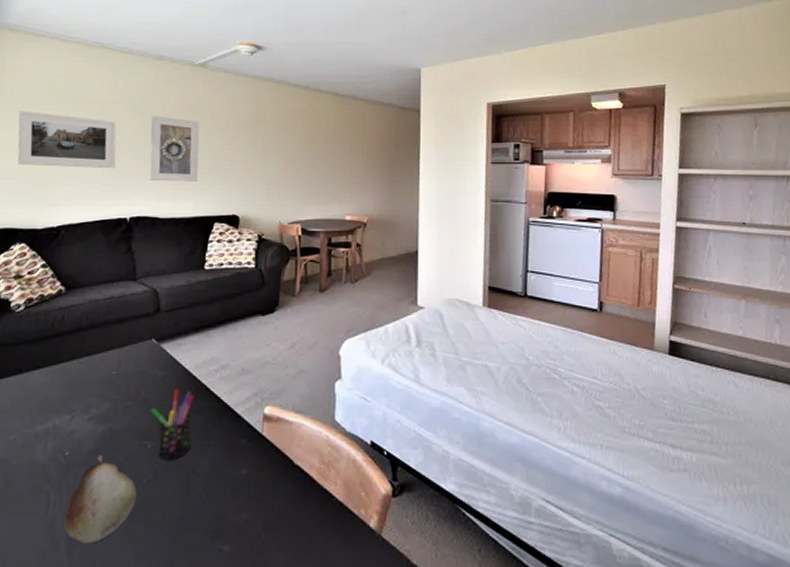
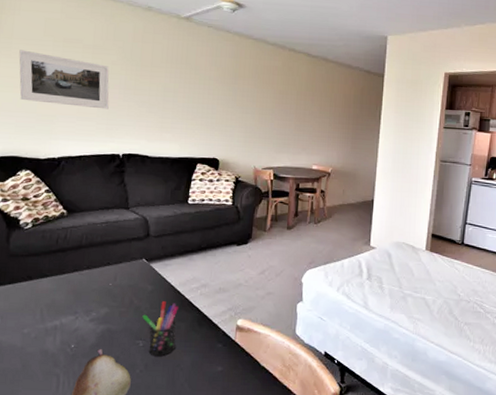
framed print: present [149,116,200,182] -> none [139,63,185,126]

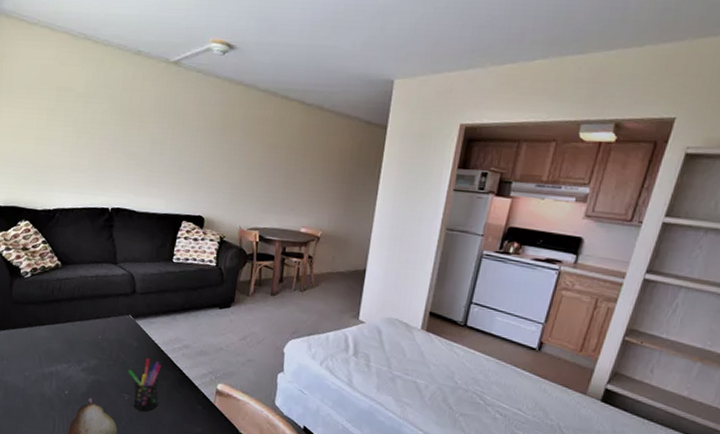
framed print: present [19,50,110,110] -> none [18,99,100,161]

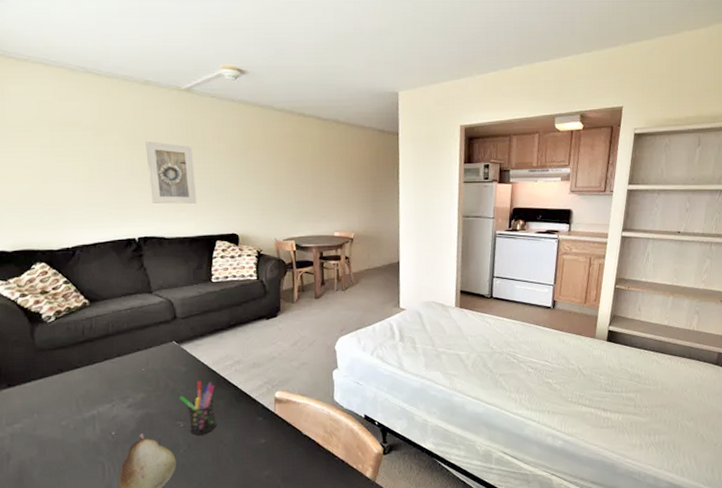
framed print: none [128,113,172,181] -> present [145,141,197,204]

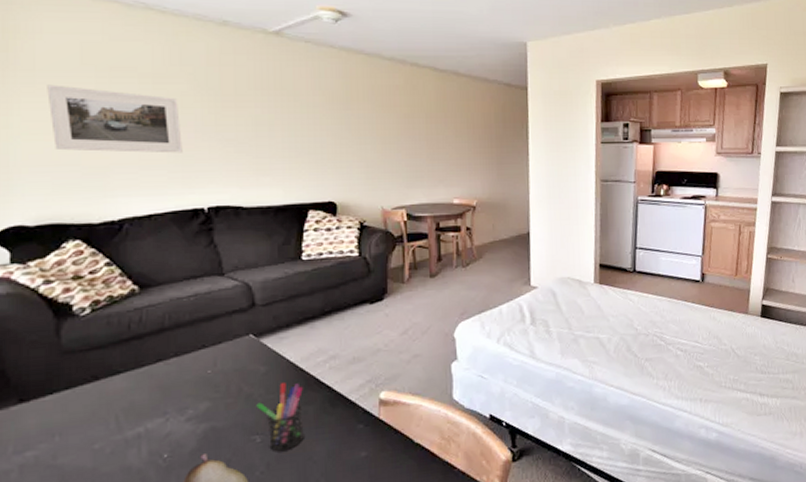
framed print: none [15,137,118,193] -> present [47,84,183,153]
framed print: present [145,141,197,204] -> none [221,92,285,167]

